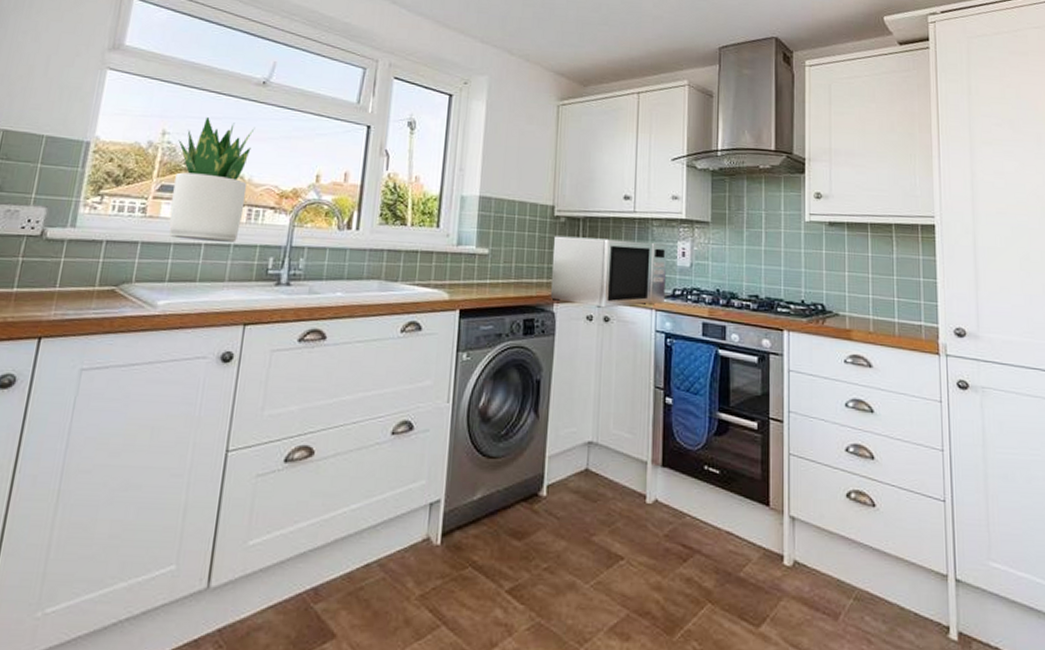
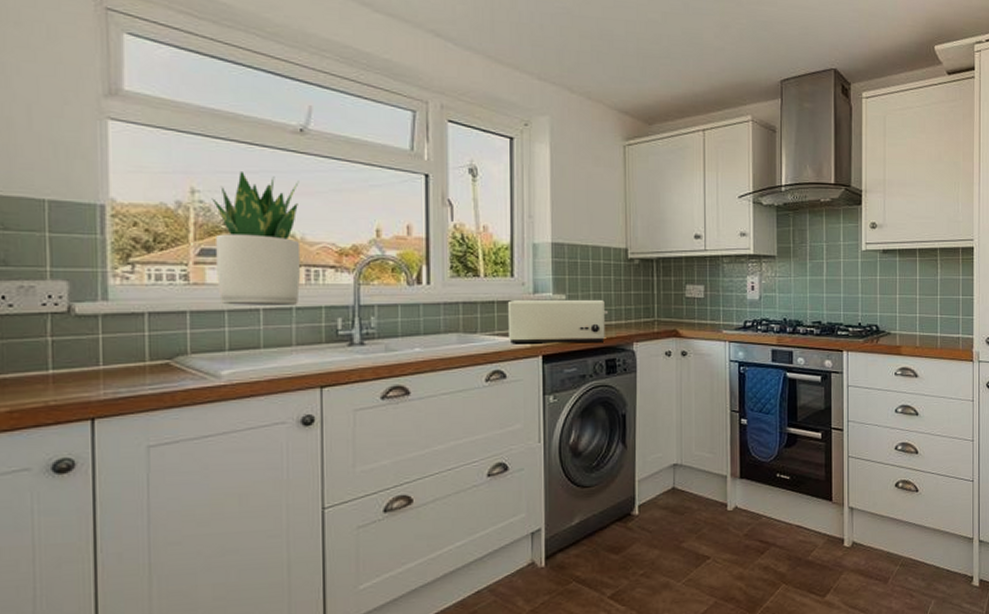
toaster: none [428,251,531,301] -> present [507,299,609,344]
microwave: present [550,236,668,308] -> none [629,278,738,343]

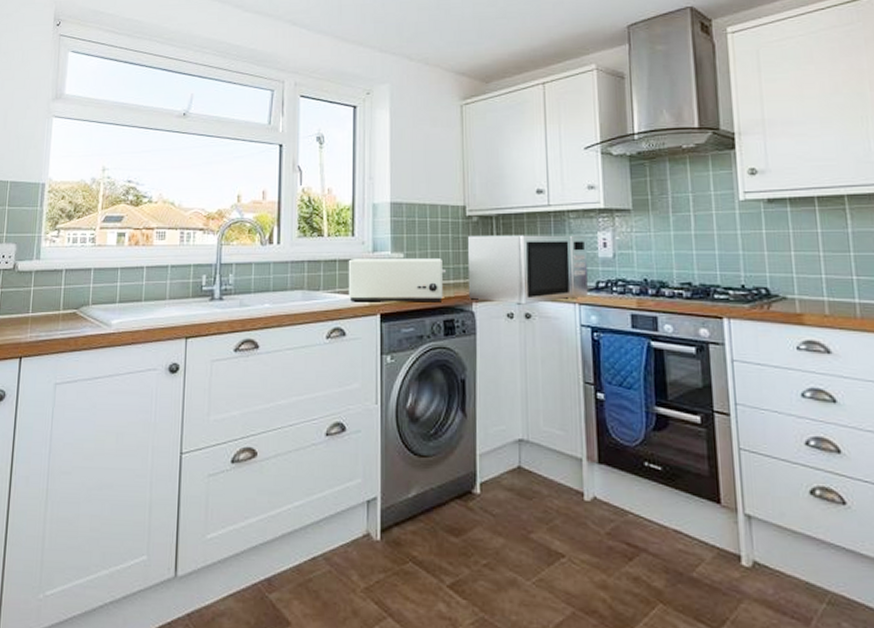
planter: present [211,170,301,305] -> none [115,150,180,263]
microwave: none [629,278,738,343] -> present [467,235,588,305]

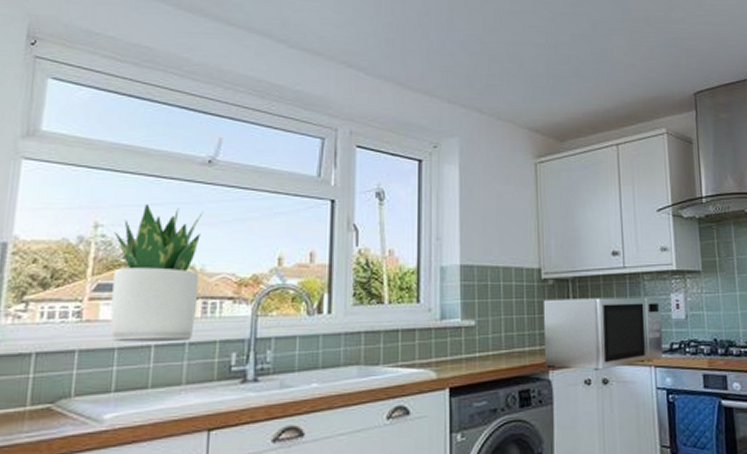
planter: none [115,150,180,263] -> present [110,203,204,343]
toaster: present [348,257,447,303] -> none [412,323,522,376]

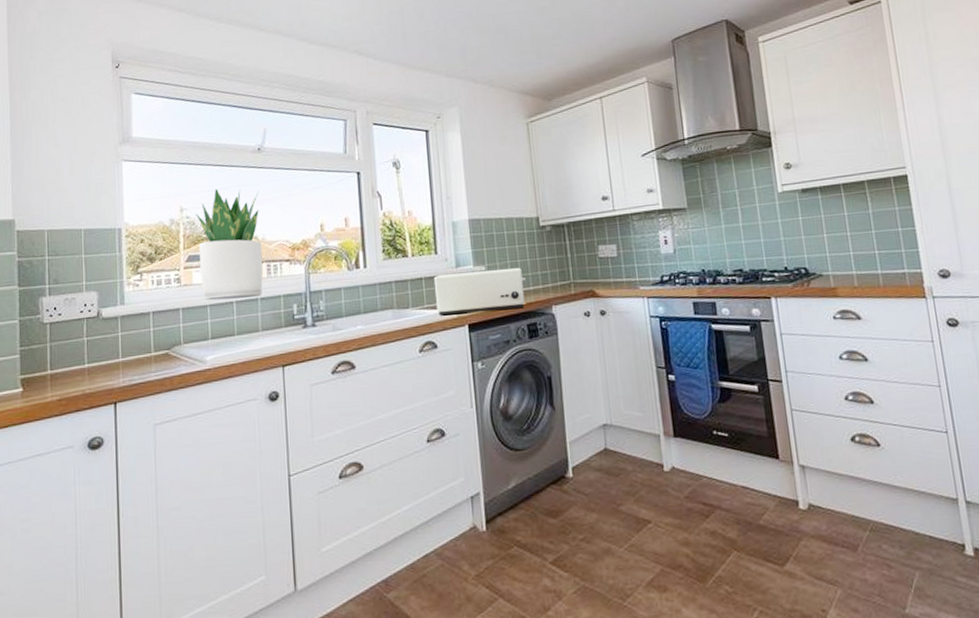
toaster: none [412,323,522,376] -> present [433,267,527,316]
microwave: present [543,297,663,370] -> none [542,235,654,304]

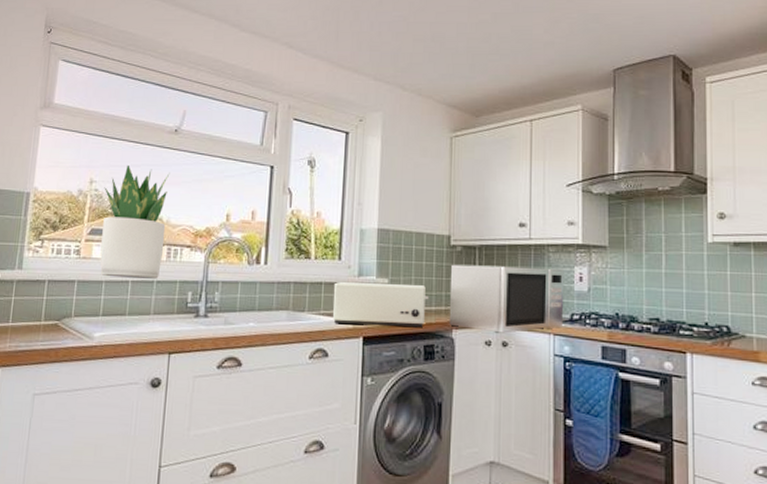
microwave: none [542,235,654,304] -> present [448,264,565,333]

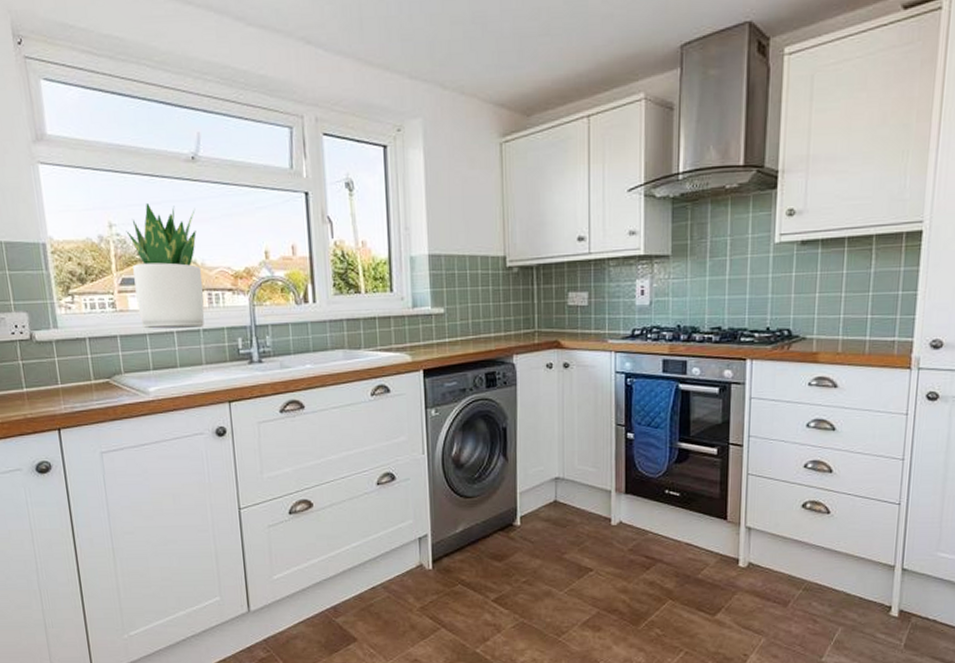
toaster: present [332,281,429,328] -> none [388,311,488,359]
microwave: present [448,264,565,333] -> none [507,283,626,355]

